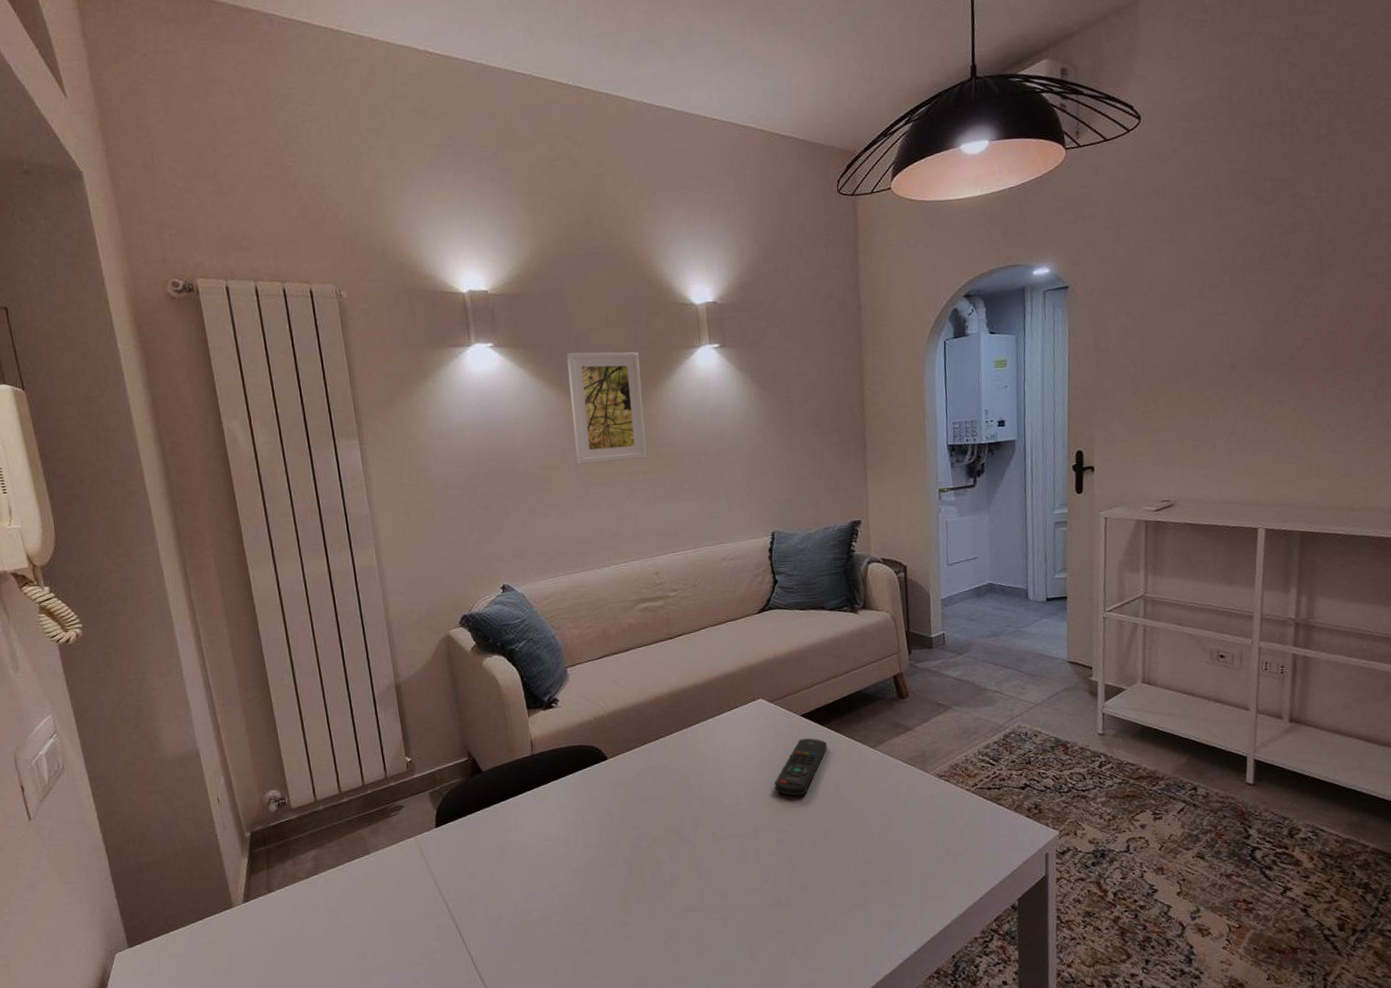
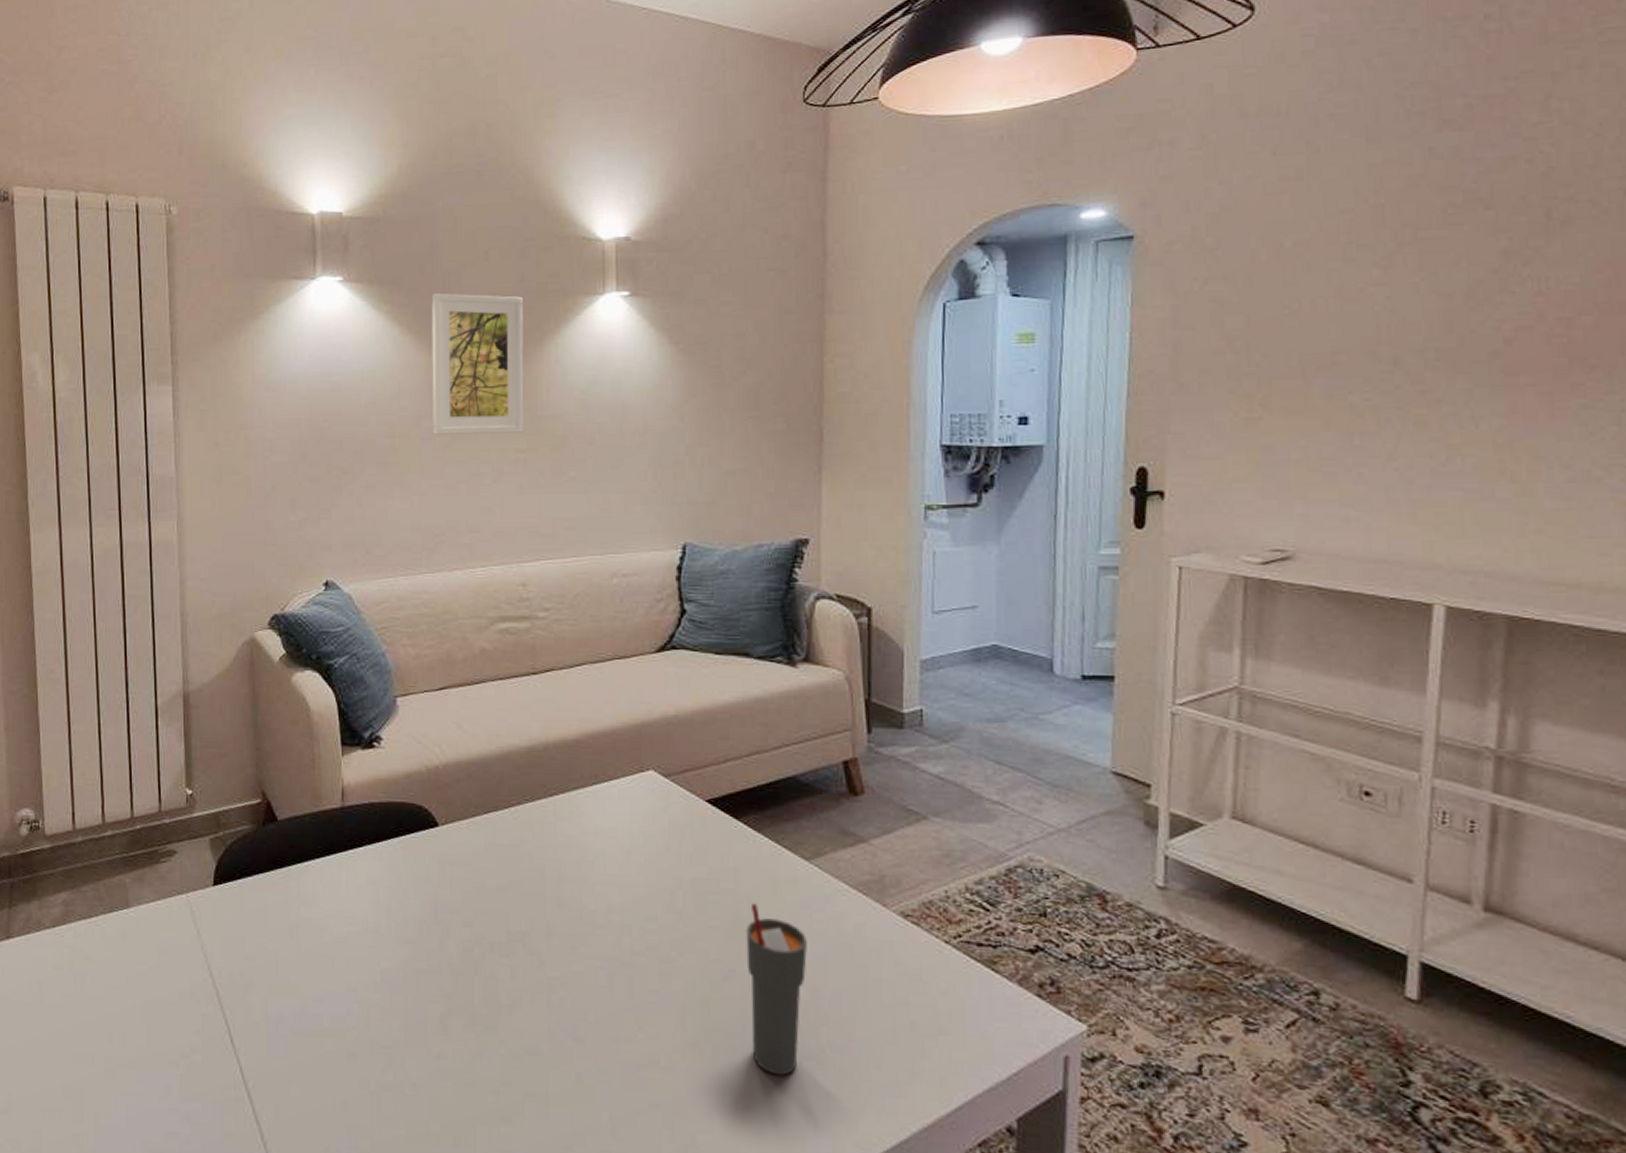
remote control: present [774,738,827,796] -> none [662,833,741,915]
cup: none [834,782,877,897] -> present [746,903,807,1076]

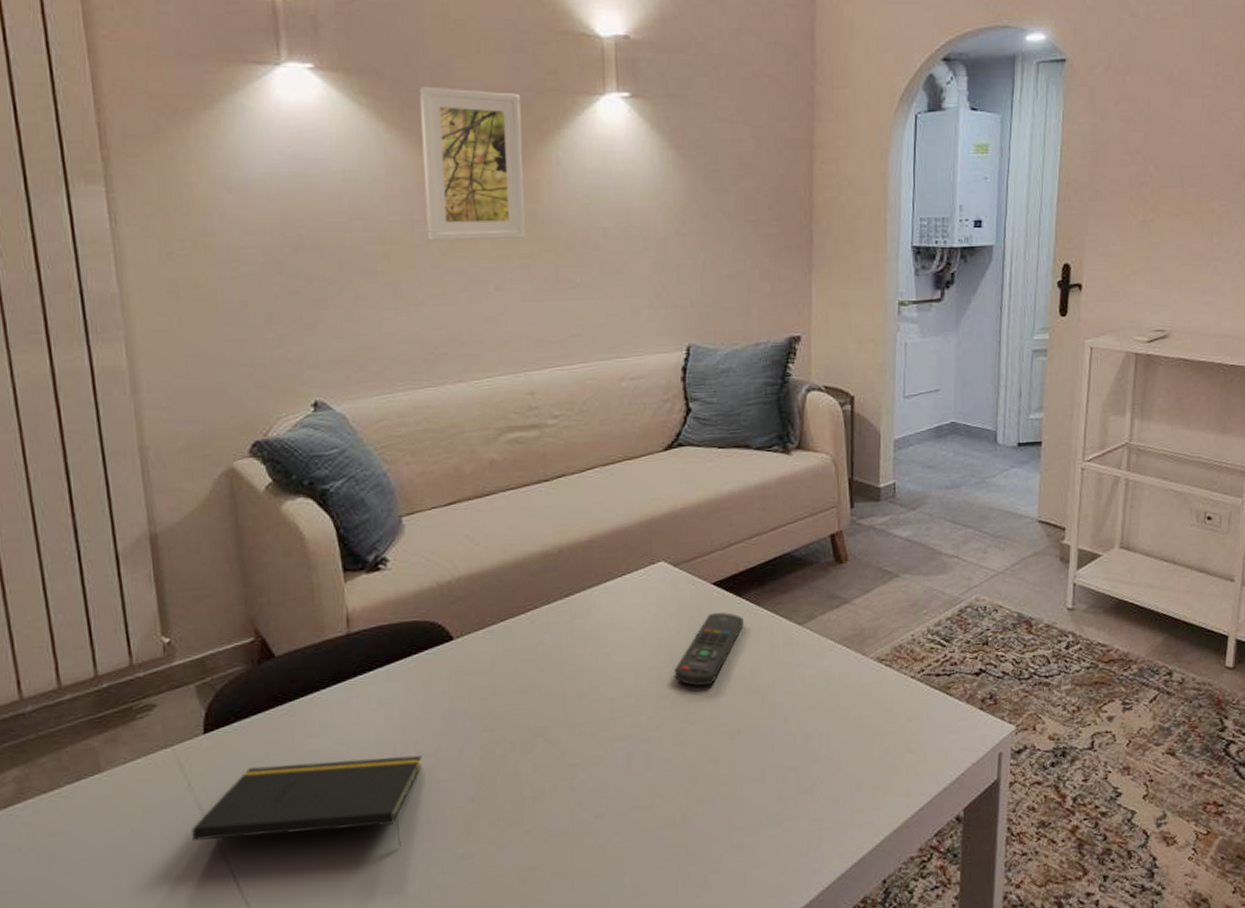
notepad: none [197,924,403,1032] -> present [192,755,423,846]
remote control: none [662,833,741,915] -> present [674,612,744,686]
cup: present [746,903,807,1076] -> none [749,669,801,812]

